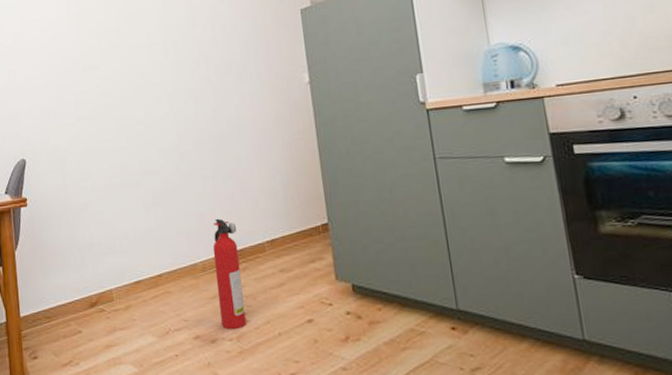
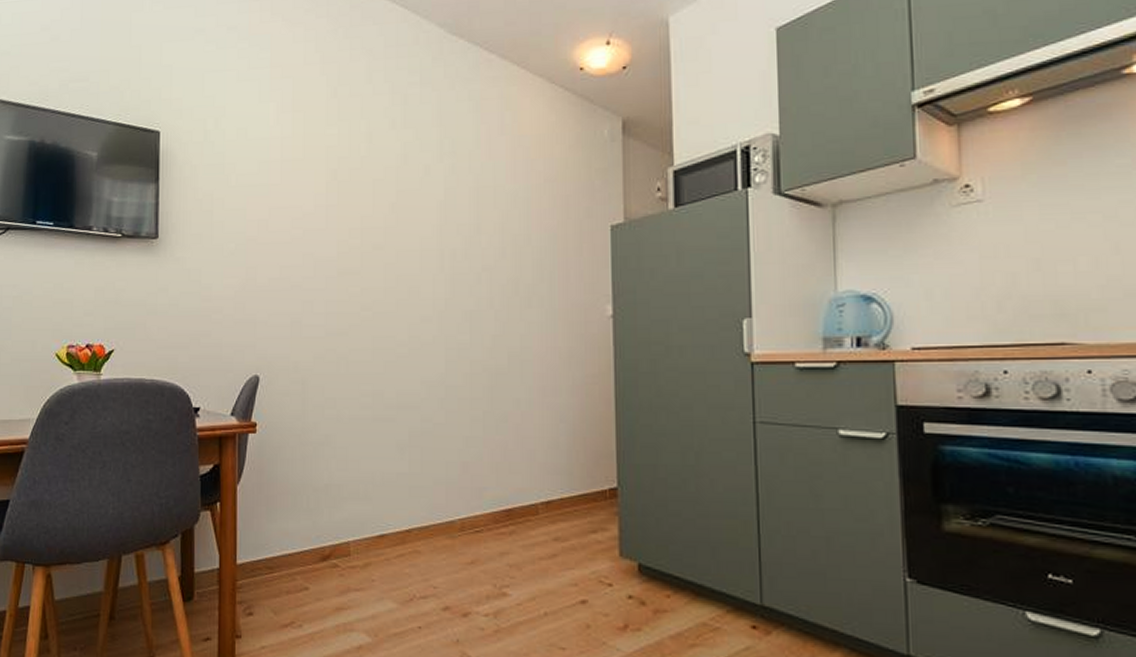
fire extinguisher: present [212,218,247,329] -> none [475,469,508,603]

